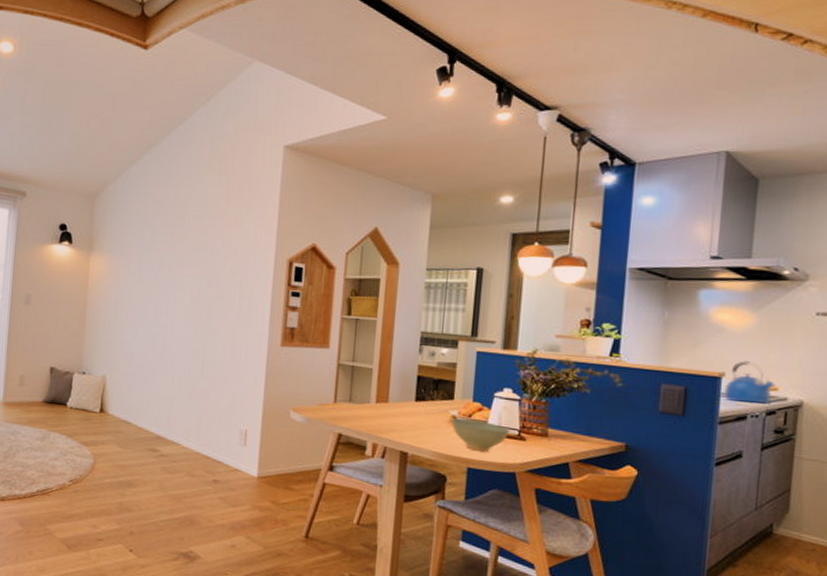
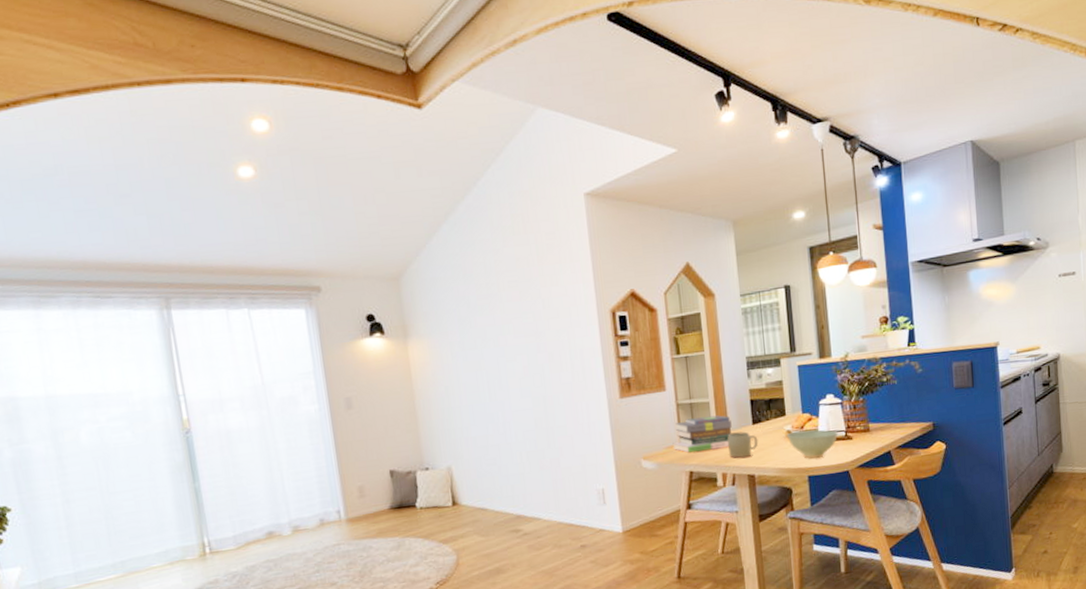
books: none [325,381,393,419] -> present [672,415,732,453]
mug: none [383,404,419,433] -> present [727,431,758,458]
kettle: present [724,361,775,405] -> none [1000,328,1038,366]

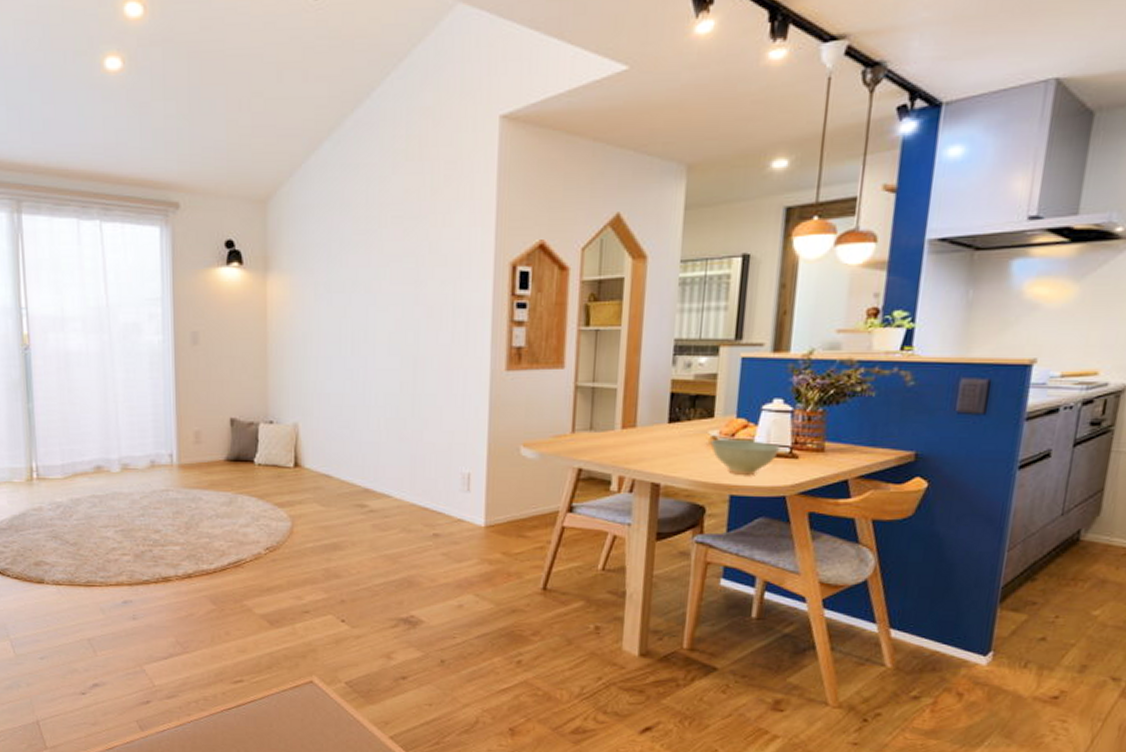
books: present [672,415,732,453] -> none [562,406,641,447]
mug: present [727,431,758,458] -> none [631,430,672,461]

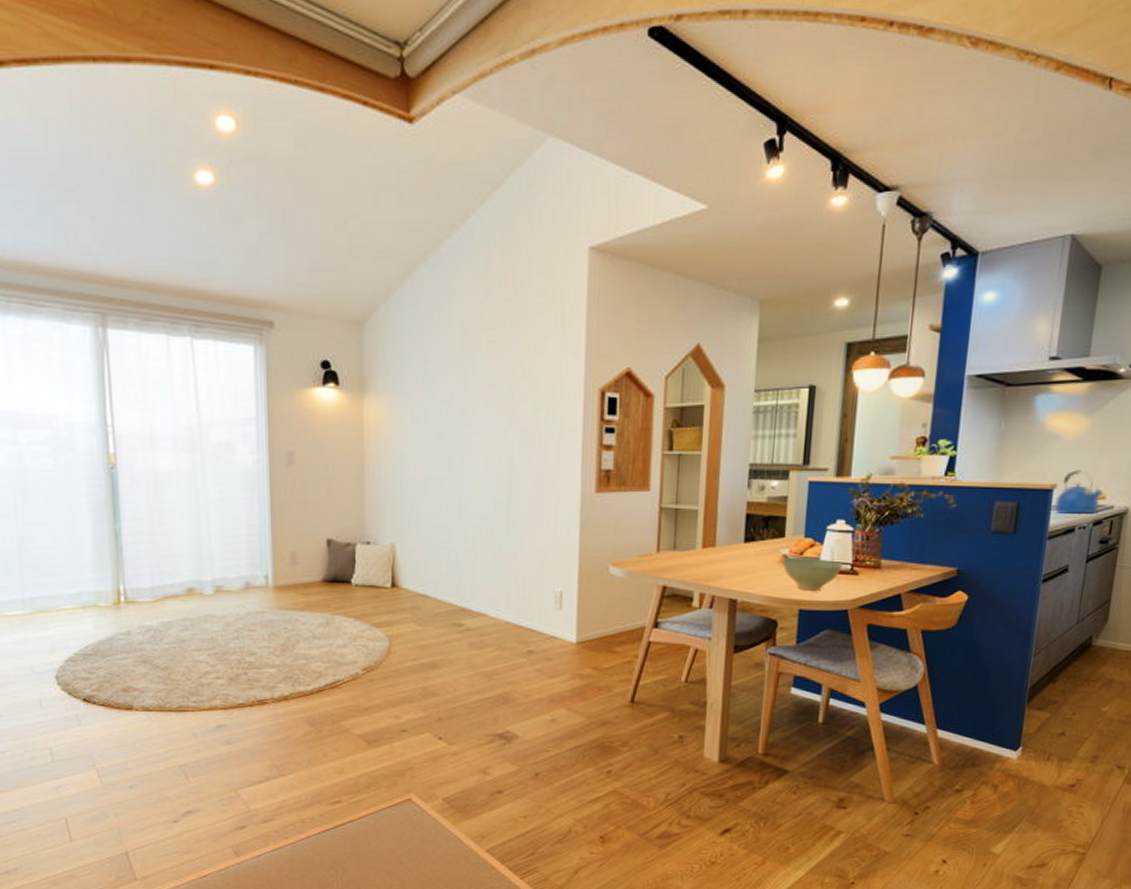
kettle: none [1034,343,1096,393] -> present [1054,470,1104,515]

